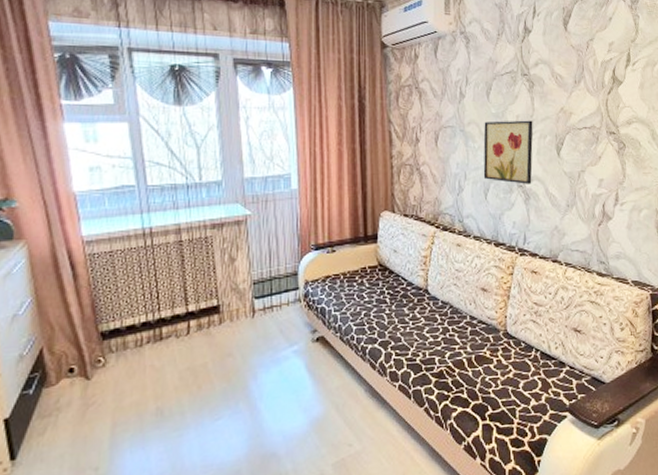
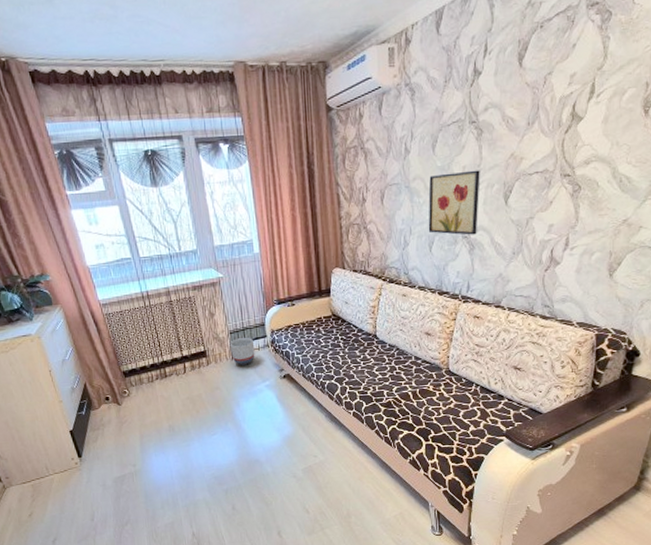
planter: none [251,288,283,325] -> present [229,337,255,365]

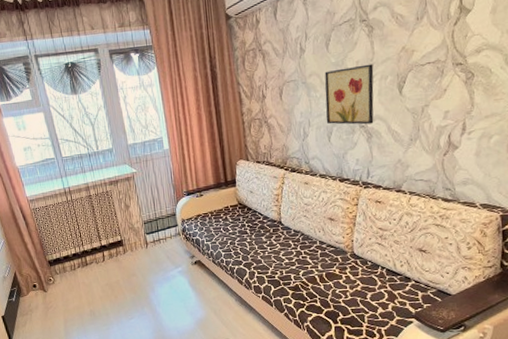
planter: present [229,337,255,365] -> none [144,226,168,253]

